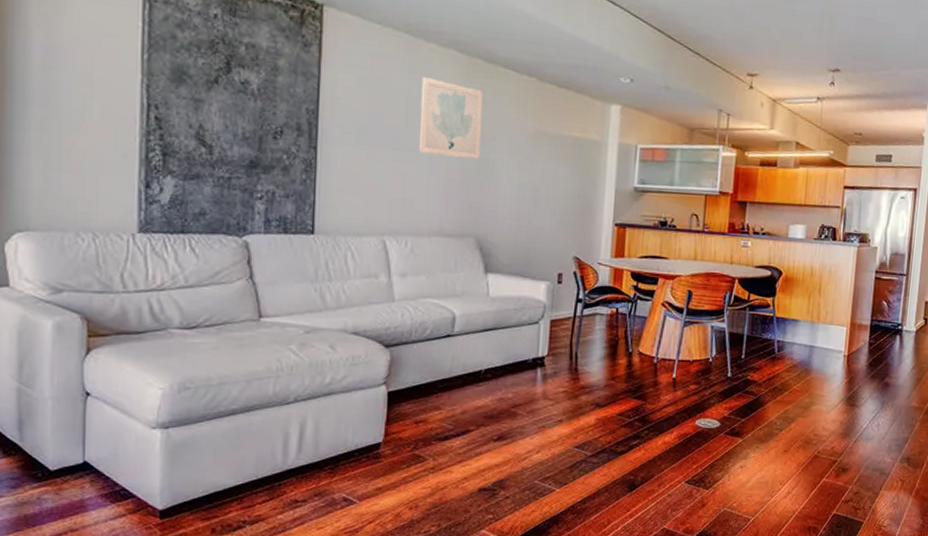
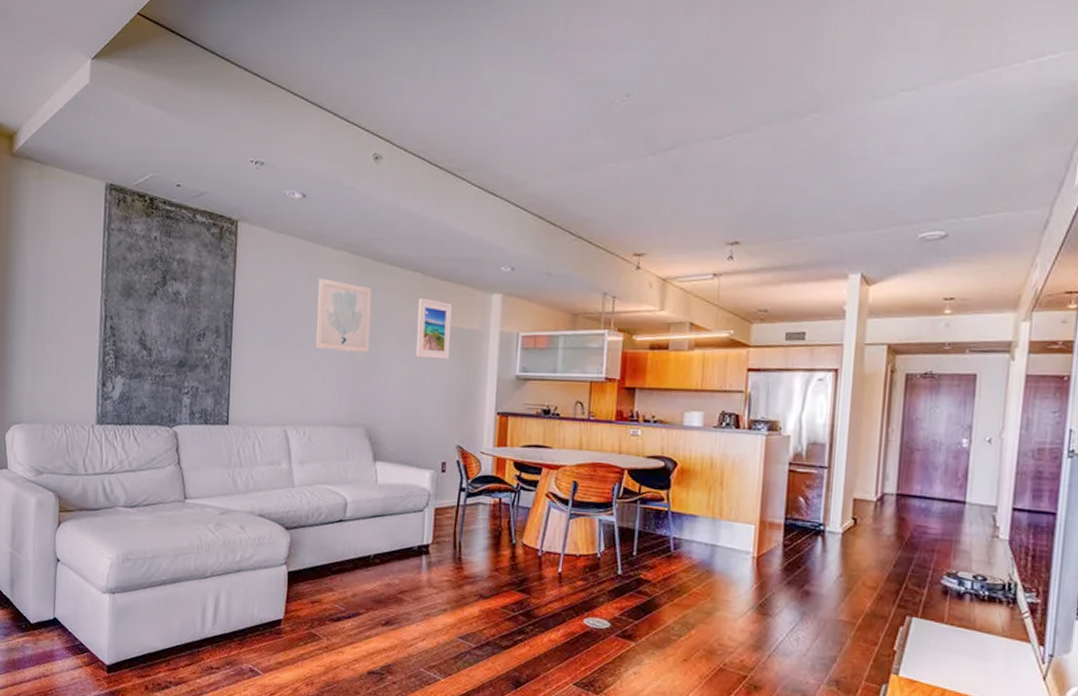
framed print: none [530,105,570,169] -> present [415,298,453,359]

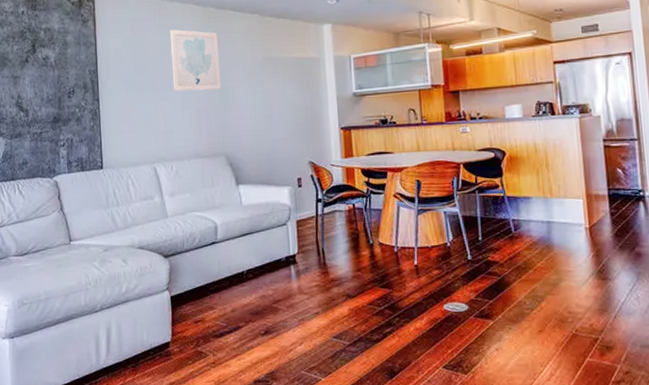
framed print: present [415,298,453,359] -> none [259,36,293,88]

